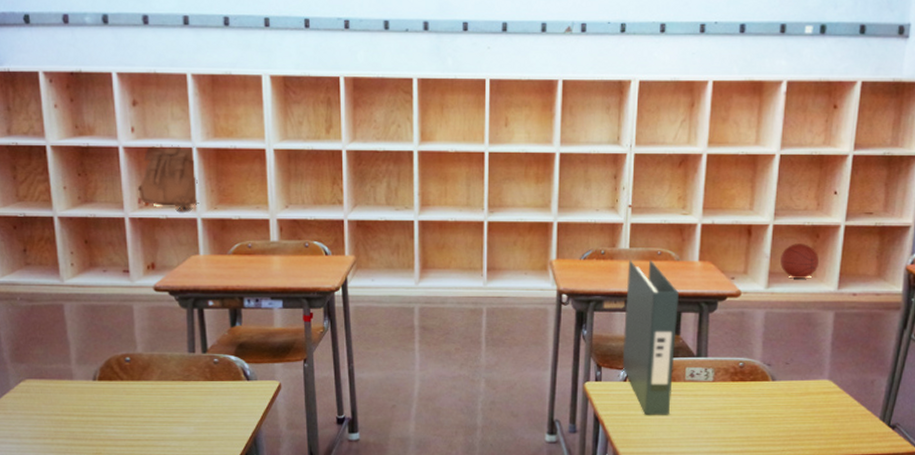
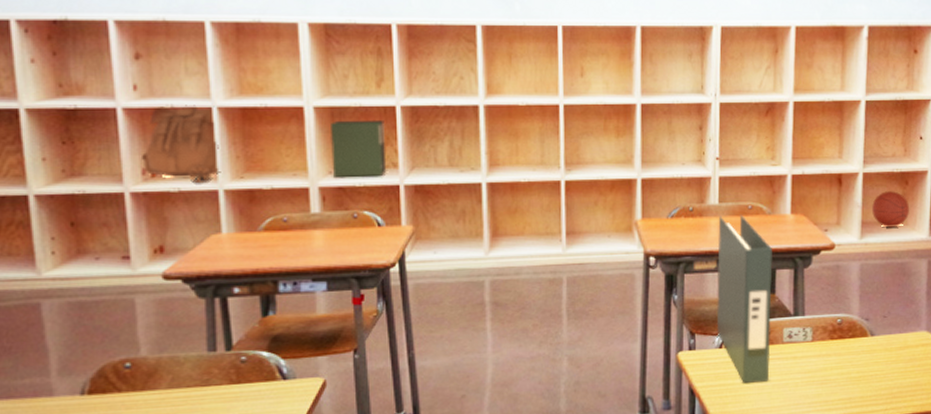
binder: none [286,161,334,212] -> present [329,119,387,178]

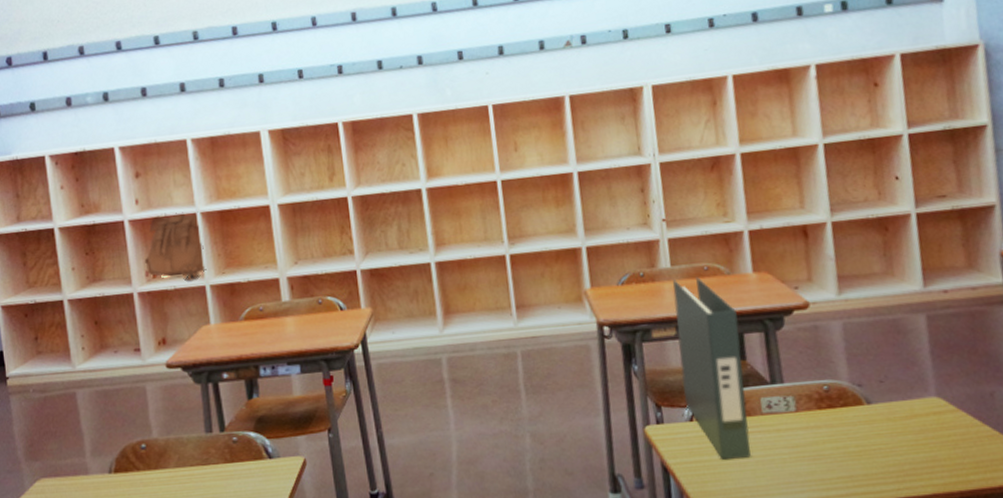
binder: present [329,119,387,178] -> none [293,210,345,268]
basketball: present [872,191,909,228] -> none [847,239,895,281]

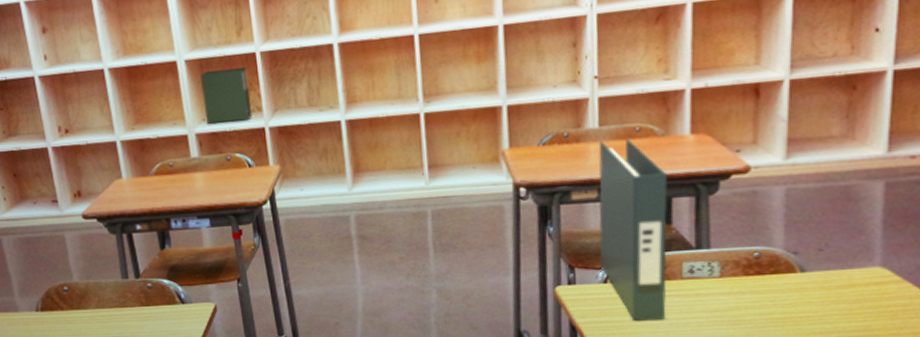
backpack: present [145,211,207,281] -> none [56,67,117,137]
binder: none [293,210,345,268] -> present [200,66,253,125]

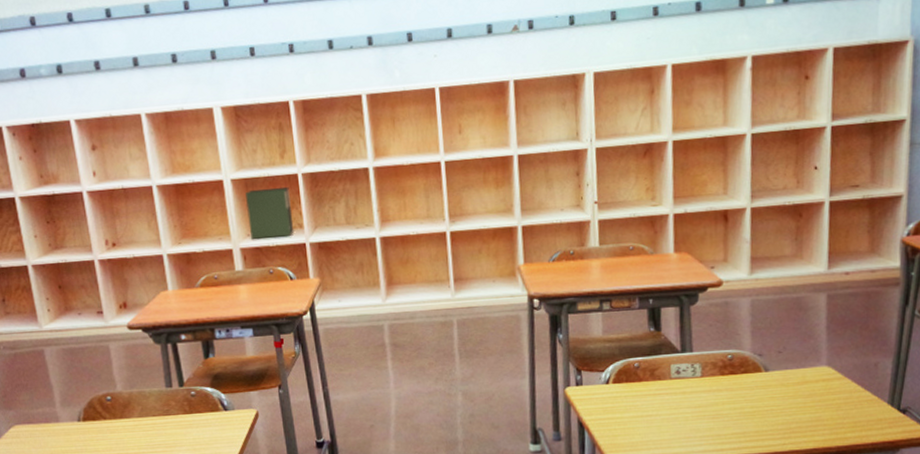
binder: present [598,137,668,321] -> none [599,255,658,417]

